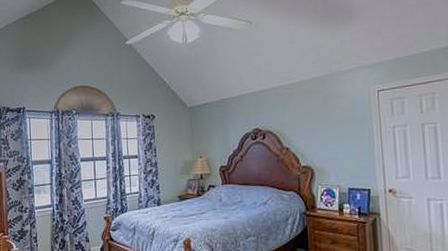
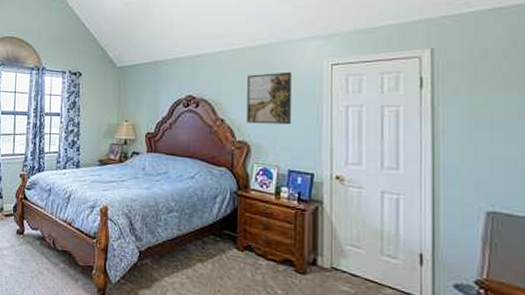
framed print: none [306,100,347,149] -> present [247,71,291,125]

